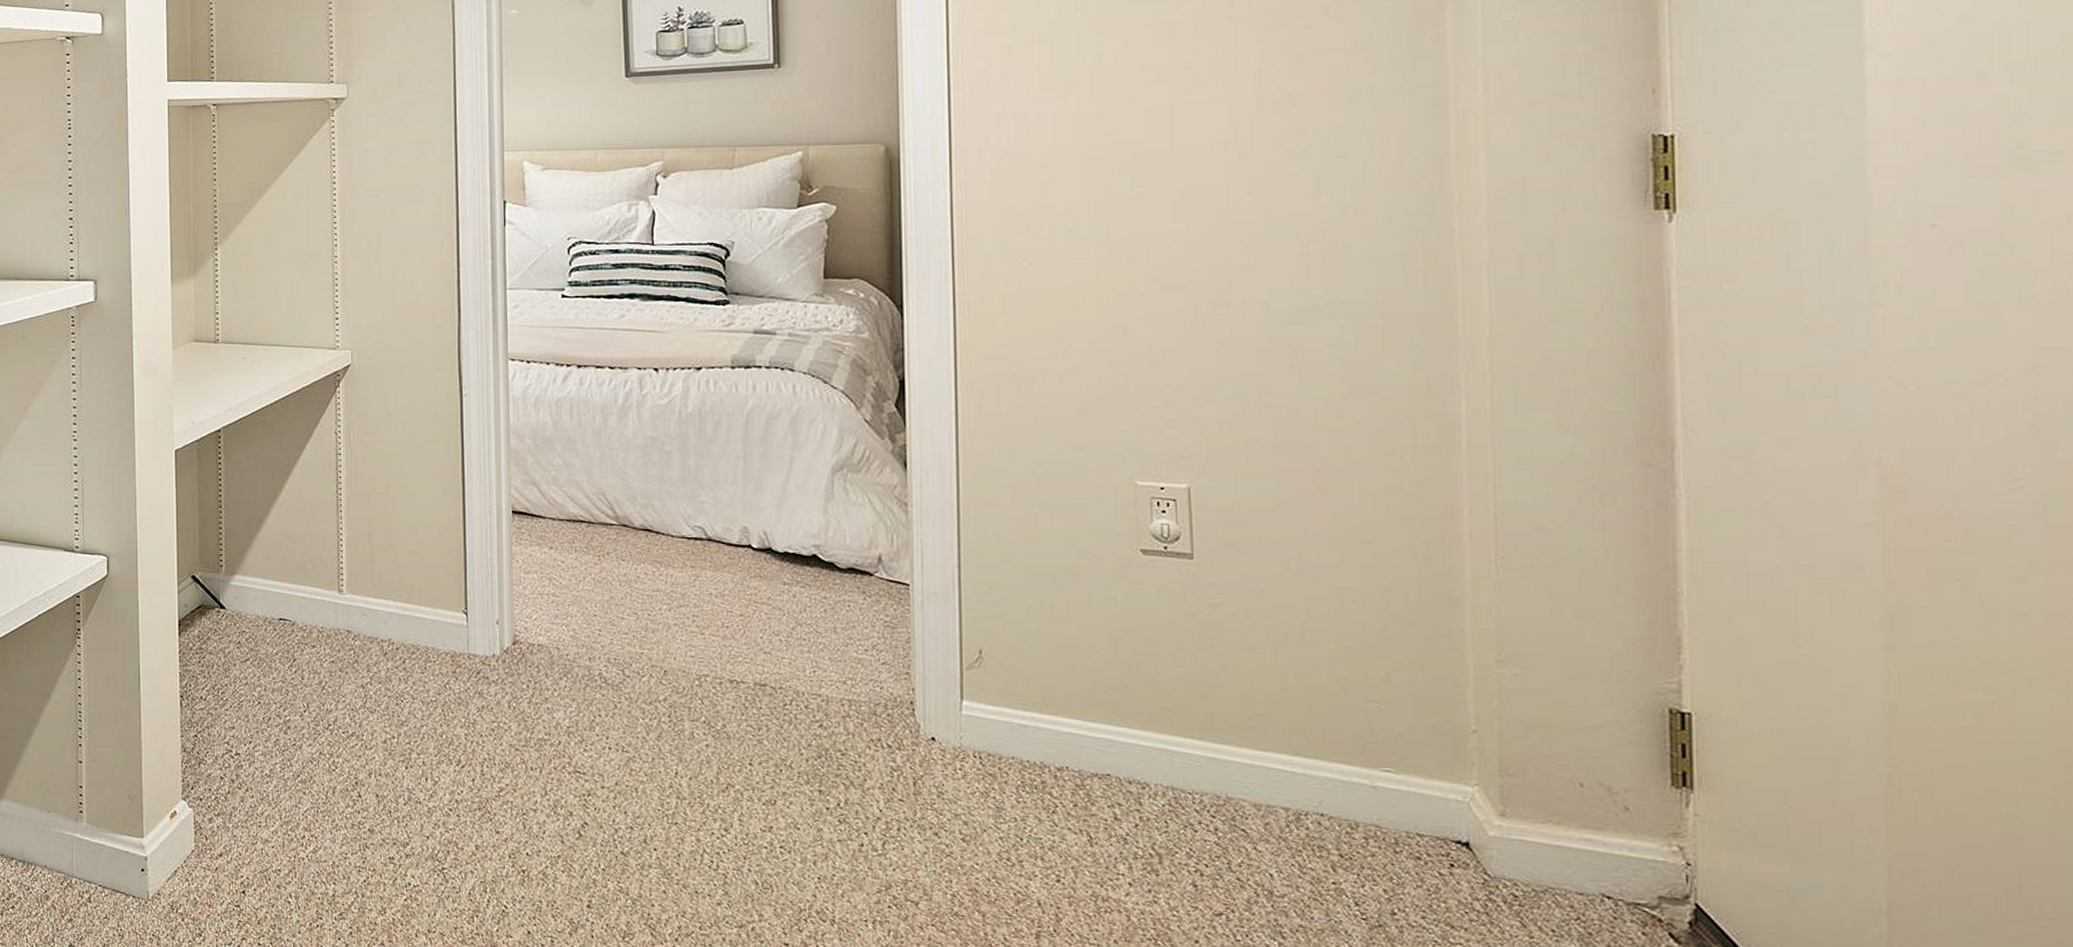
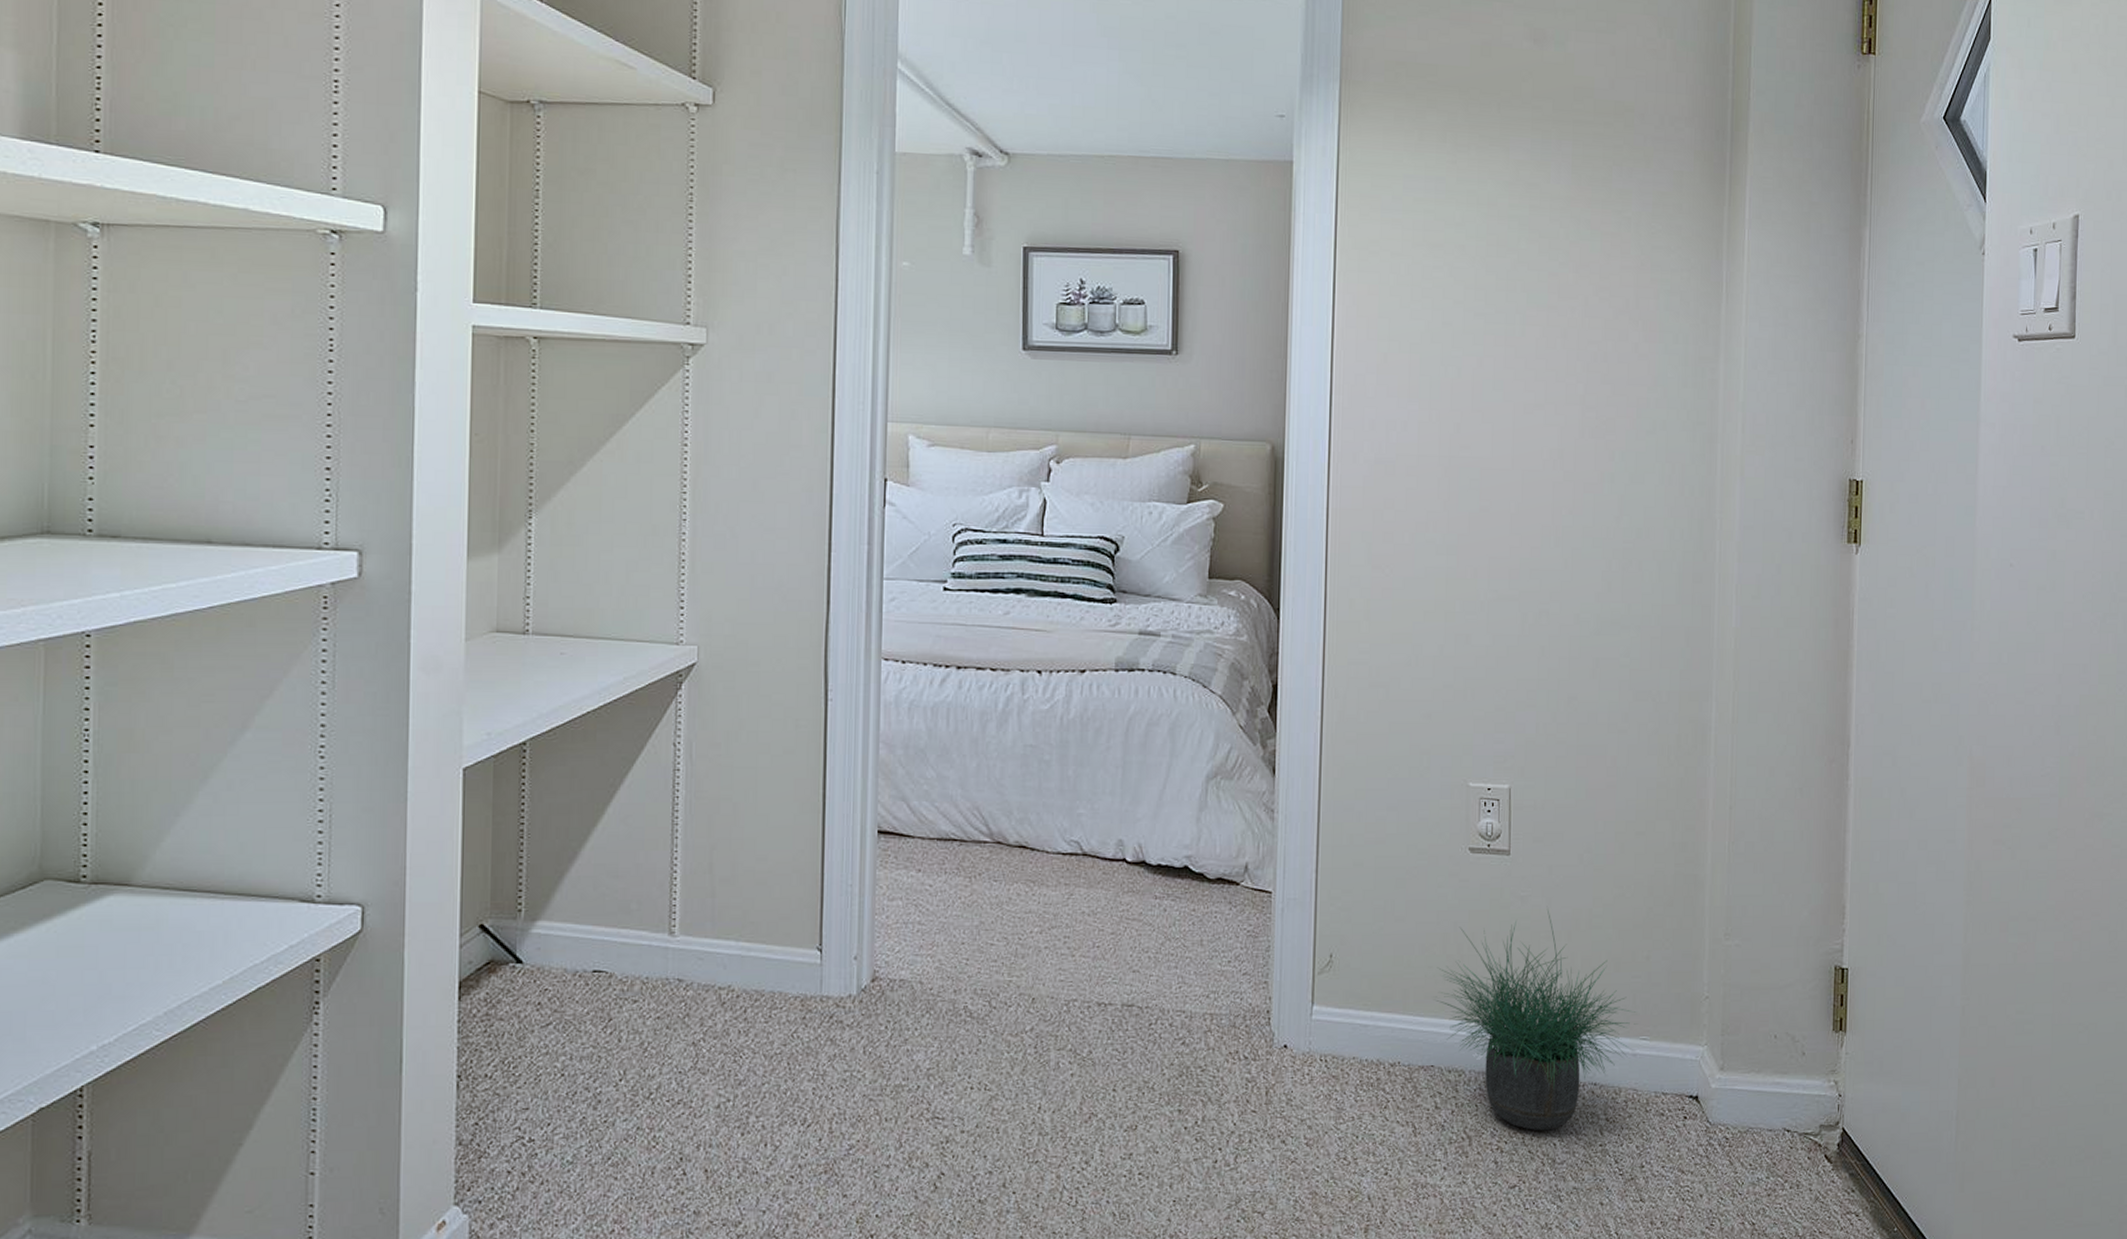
potted plant: none [1107,618,1377,859] -> present [1435,909,1637,1131]

